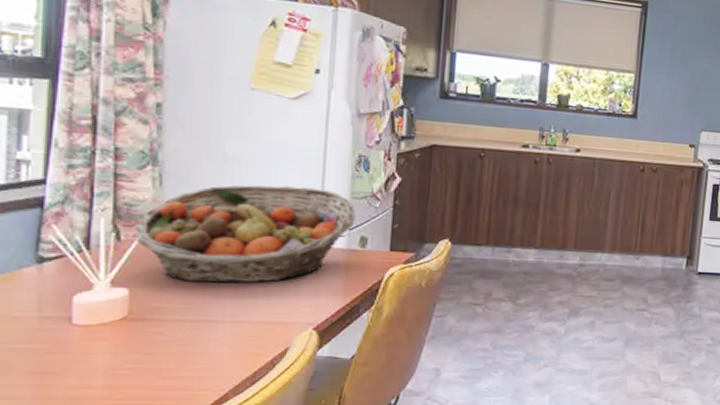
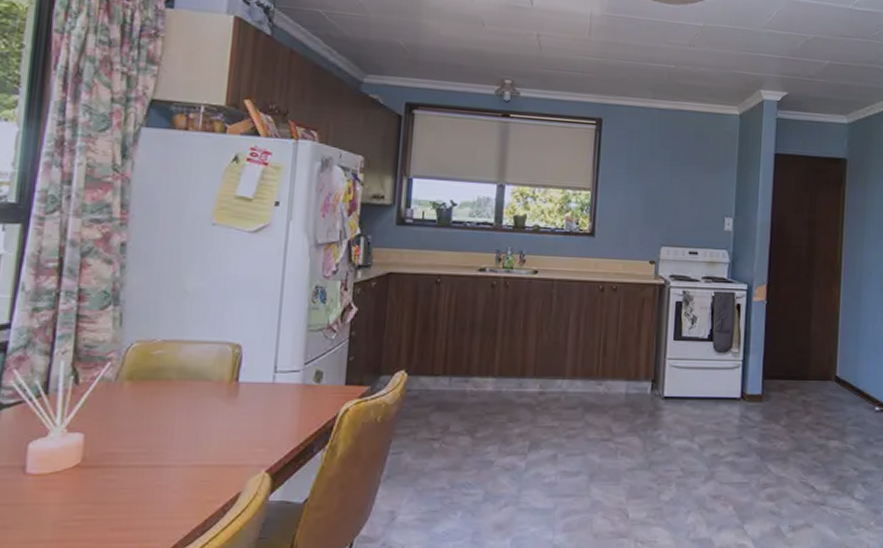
fruit basket: present [133,185,357,283] -> none [91,320,312,425]

